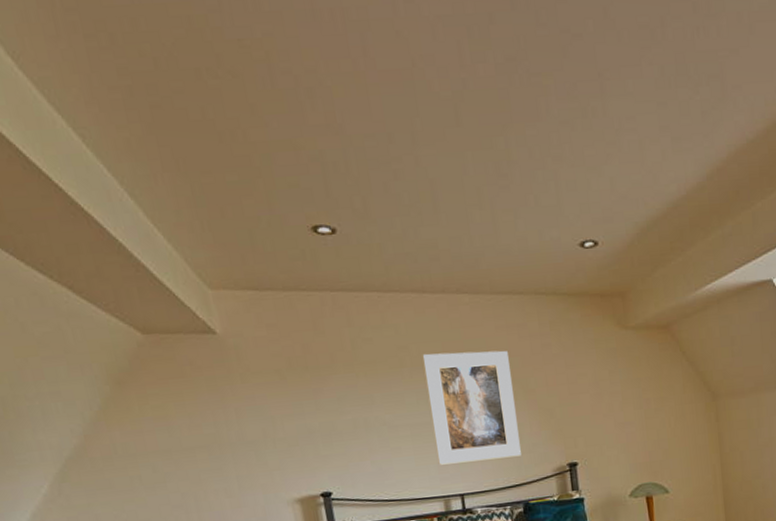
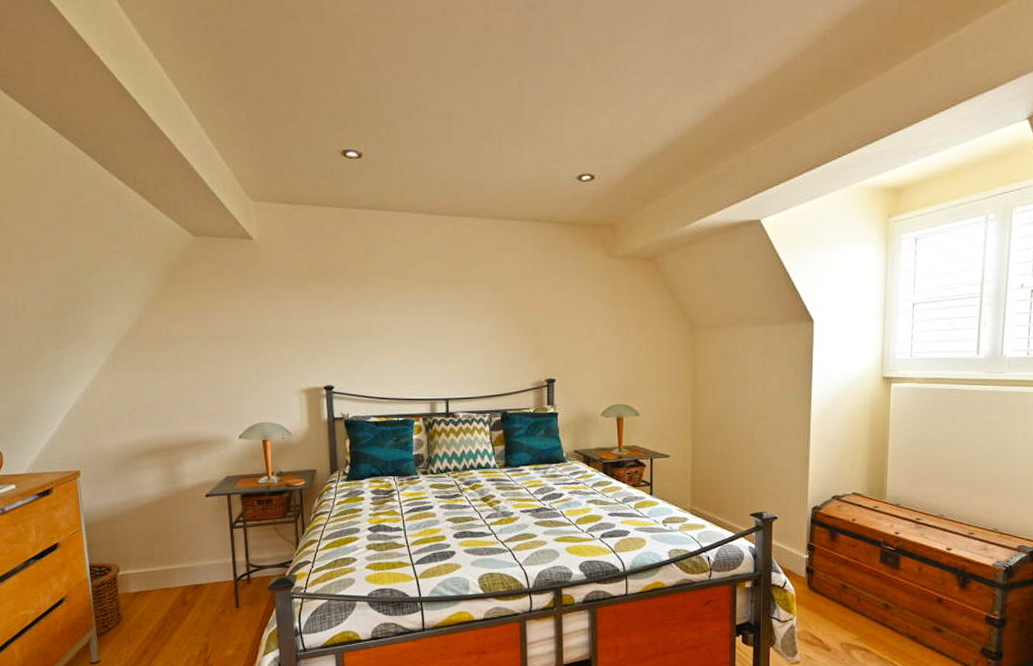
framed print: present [422,350,521,465] -> none [425,268,504,370]

